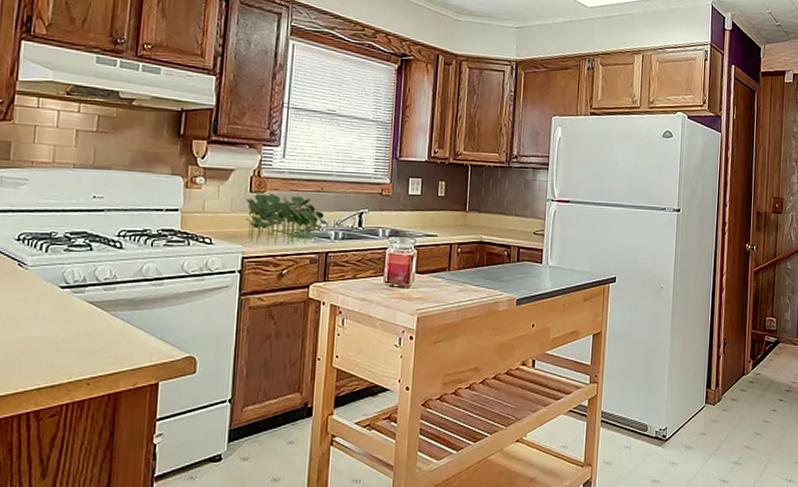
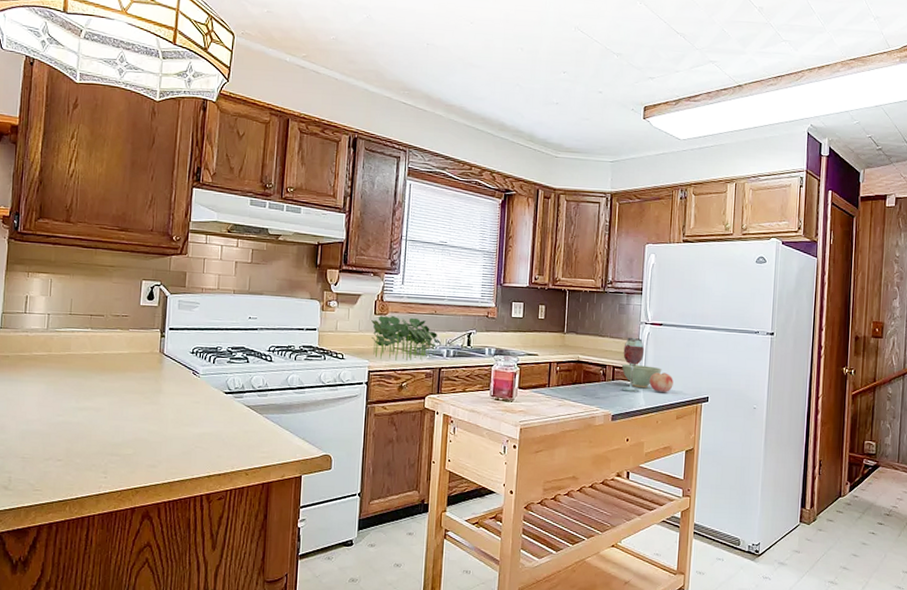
bowl: none [526,243,569,270] -> present [621,363,662,389]
wineglass: none [528,216,551,274] -> present [622,338,645,392]
fruit: none [556,252,581,274] -> present [649,372,674,393]

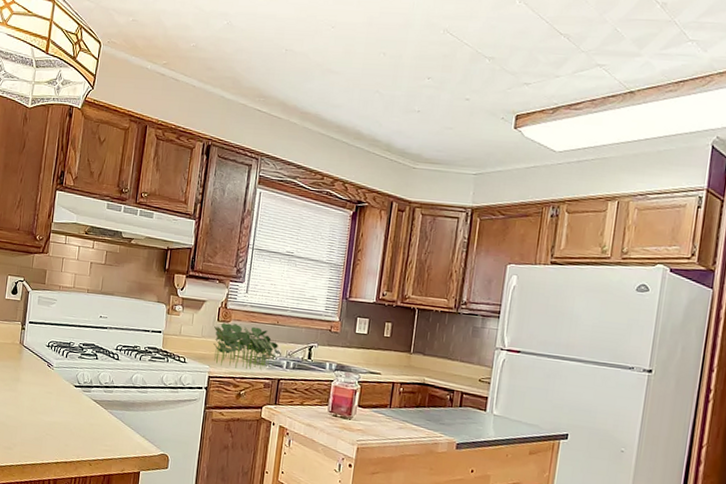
bowl: present [621,363,662,389] -> none [470,390,517,419]
wineglass: present [622,338,645,392] -> none [470,363,499,422]
fruit: present [649,372,674,393] -> none [501,402,529,426]

